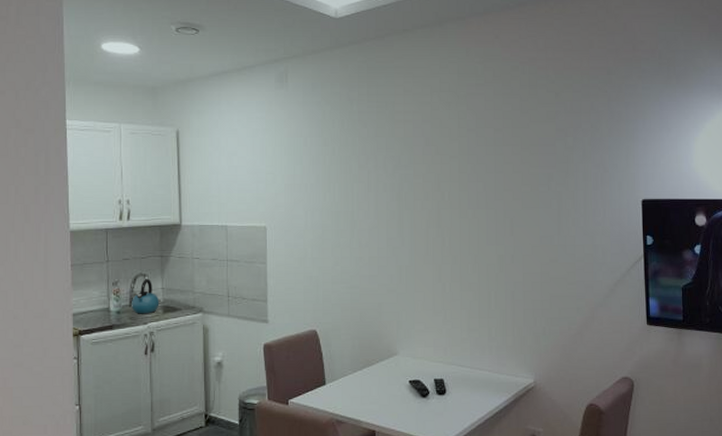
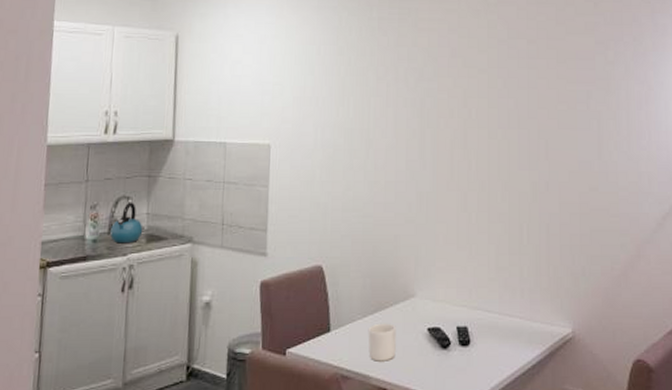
mug: none [358,377,382,409] -> present [368,323,396,362]

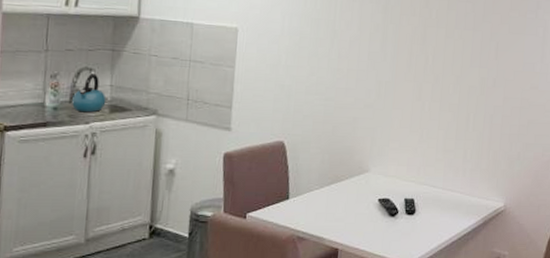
mug: present [368,323,396,362] -> none [323,193,350,226]

